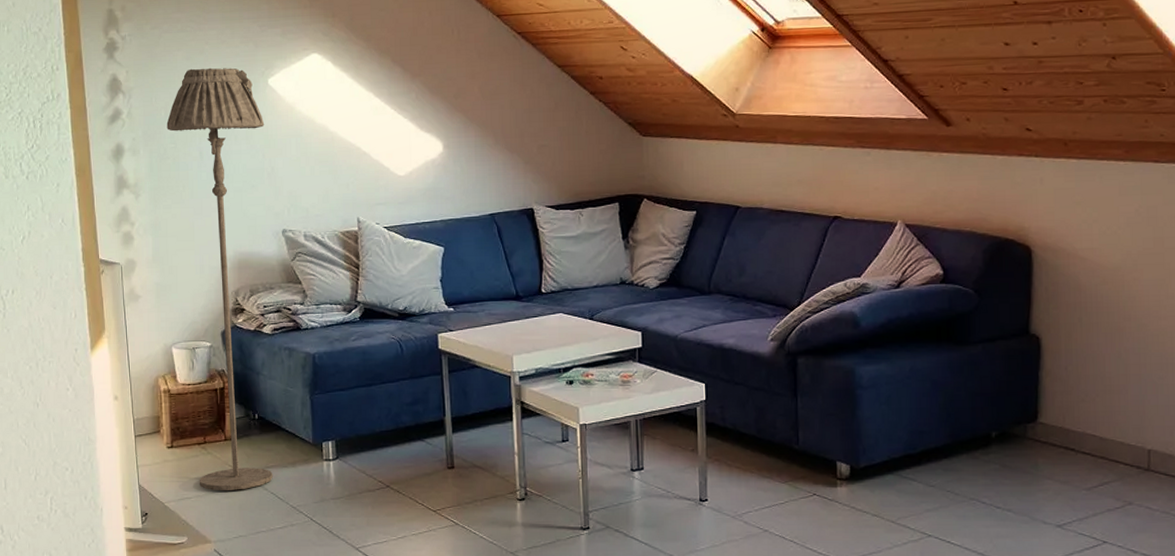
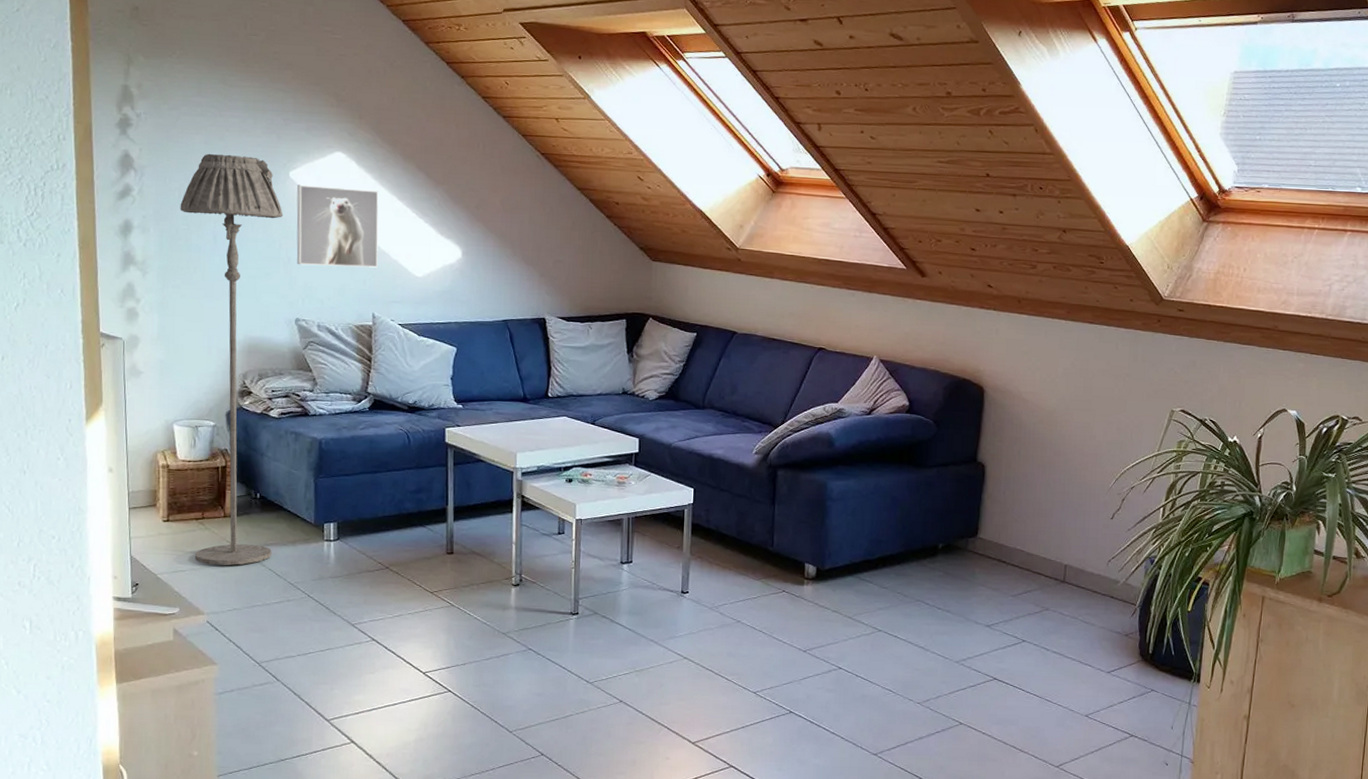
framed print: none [276,89,359,174] -> present [296,184,379,268]

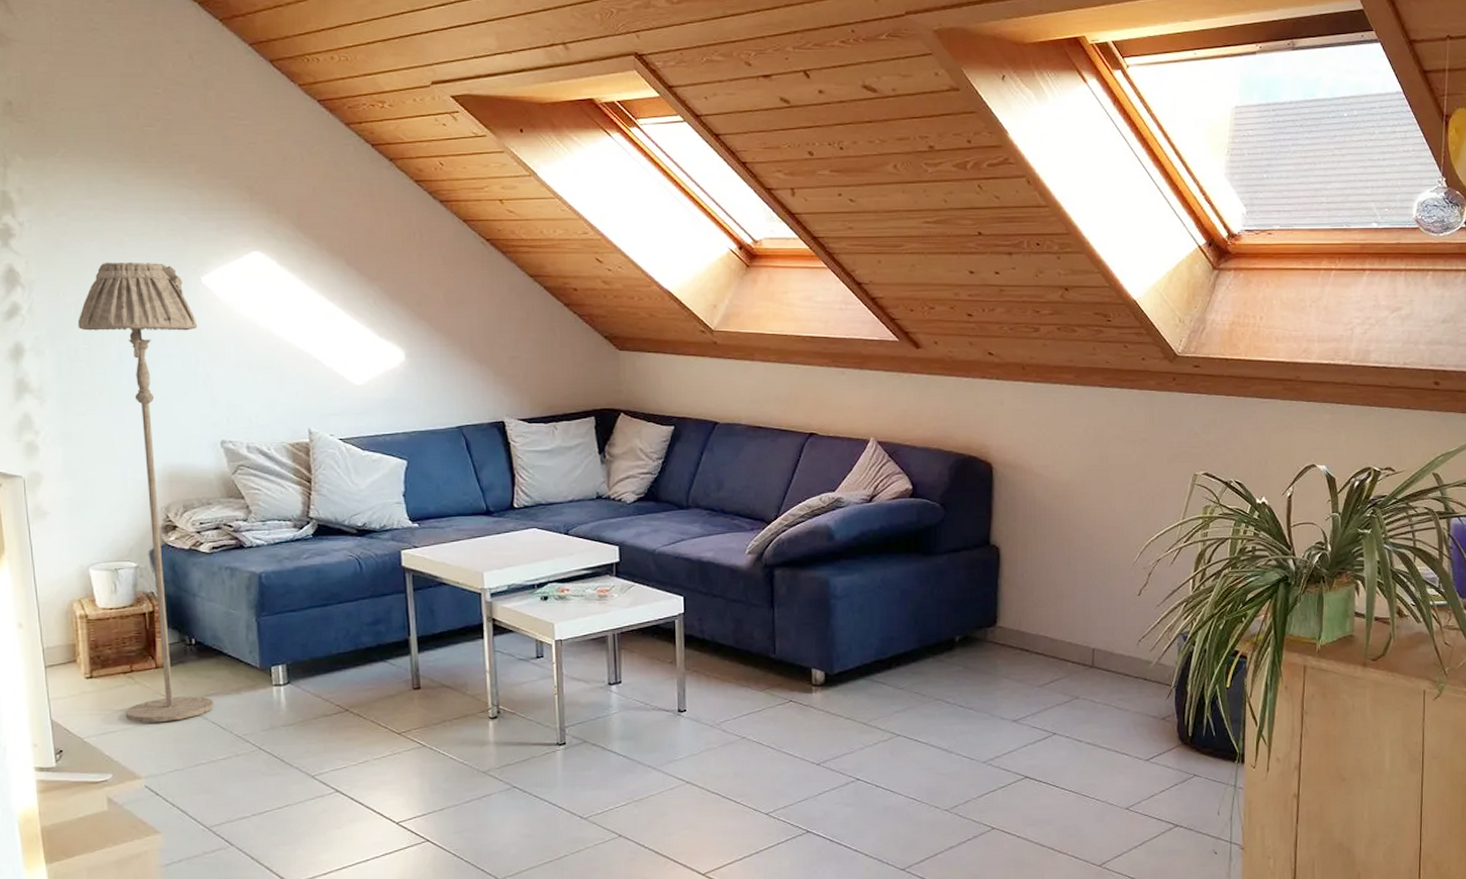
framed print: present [296,184,379,268] -> none [211,290,310,381]

